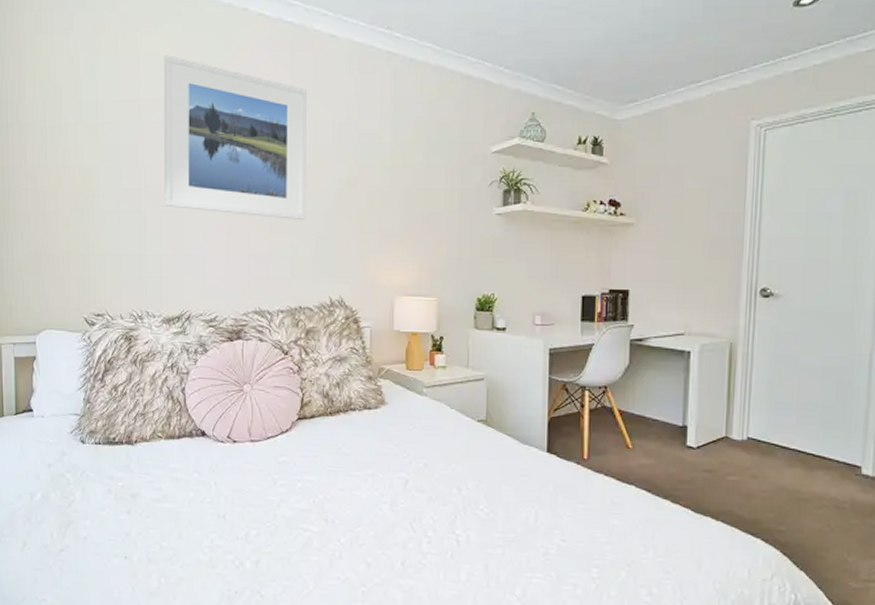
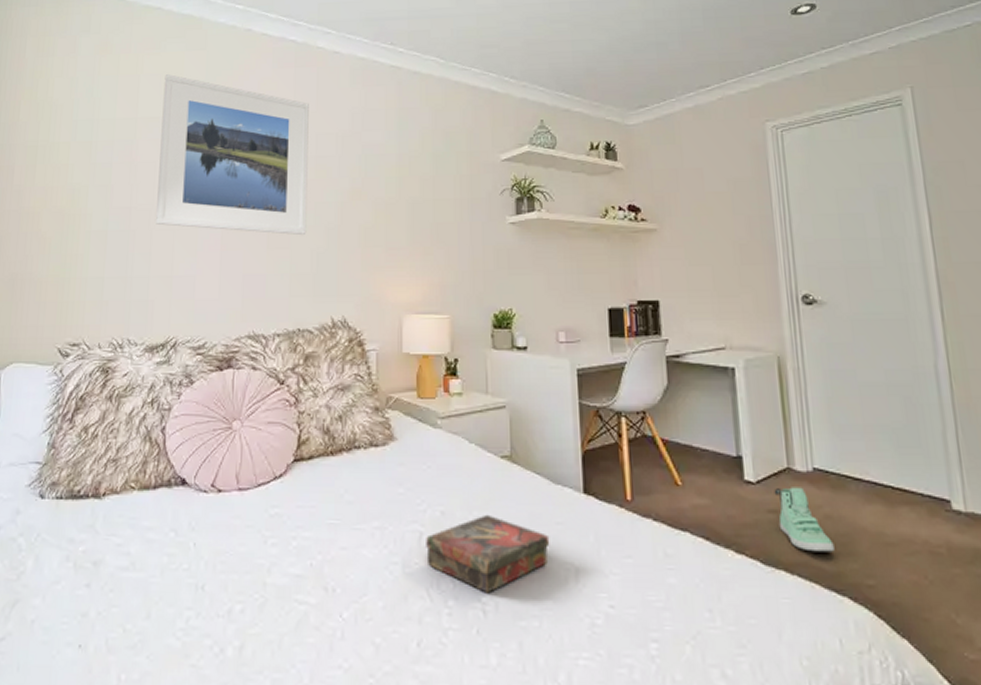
book: none [410,466,516,528] -> present [426,514,550,594]
sneaker: none [711,452,756,504] -> present [774,487,835,552]

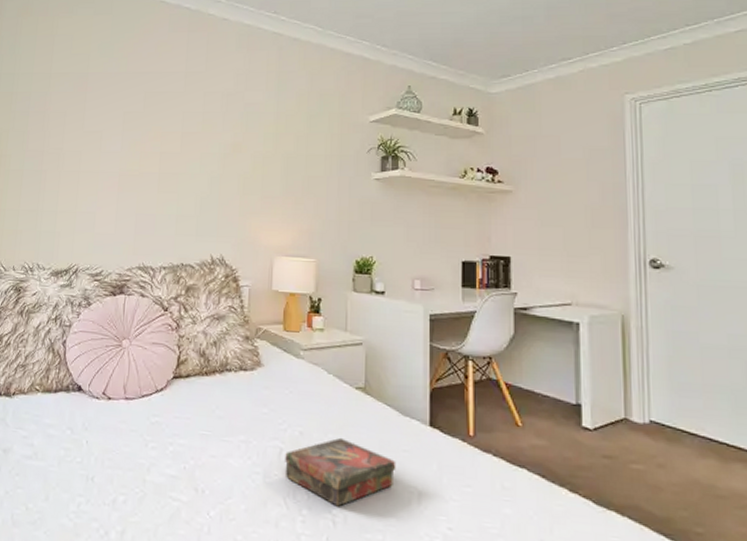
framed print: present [156,74,309,236] -> none [64,35,199,182]
sneaker: present [774,487,835,552] -> none [610,436,666,499]

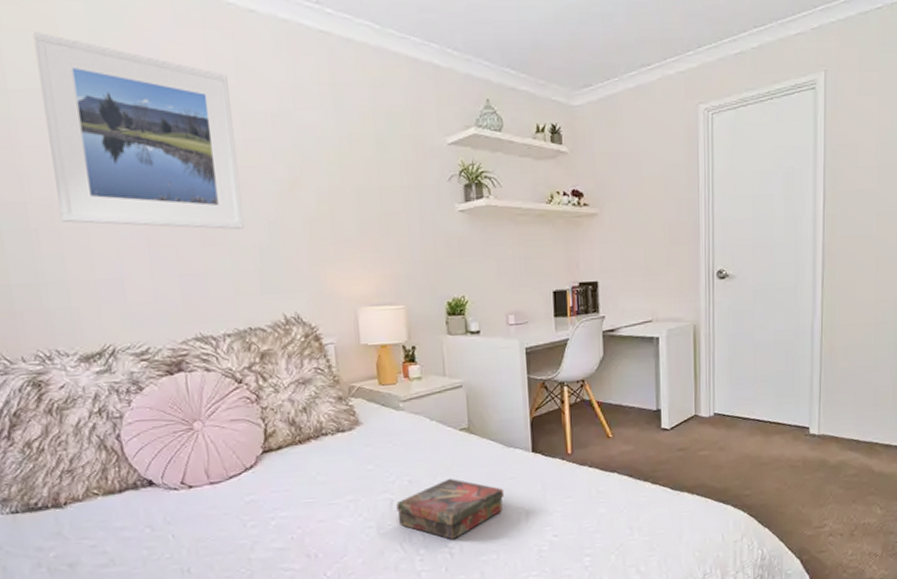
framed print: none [64,35,199,182] -> present [33,32,245,230]

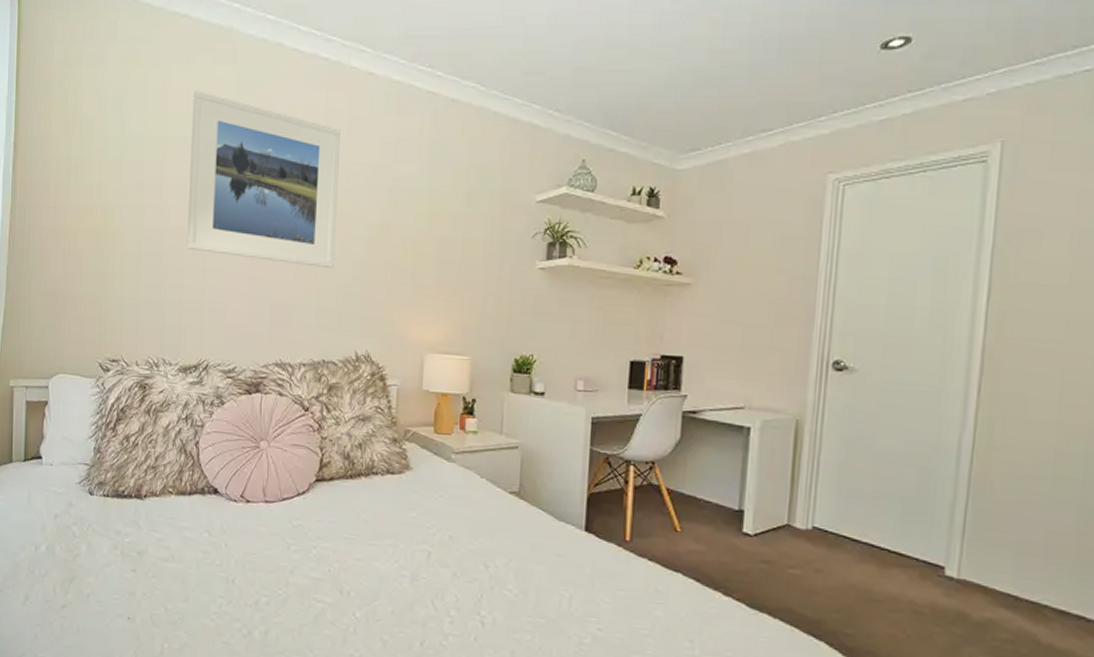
book: present [396,478,505,540] -> none [433,541,549,609]

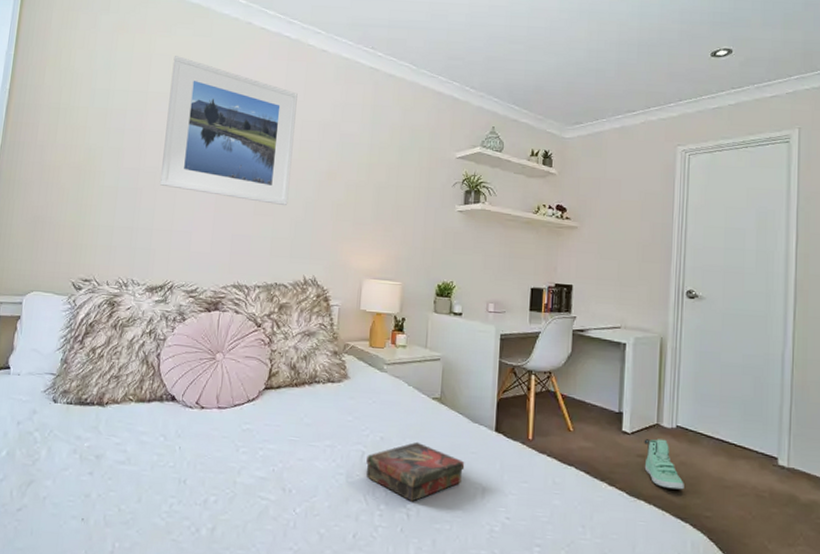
book: none [433,541,549,609] -> present [365,441,465,502]
sneaker: none [769,542,820,603] -> present [644,439,684,490]

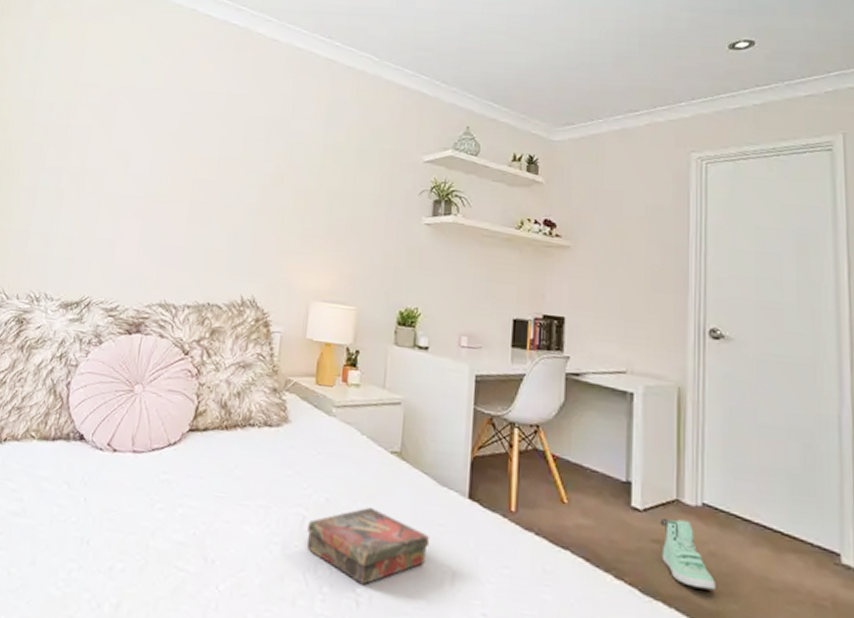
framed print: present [160,56,298,206] -> none [84,44,243,214]

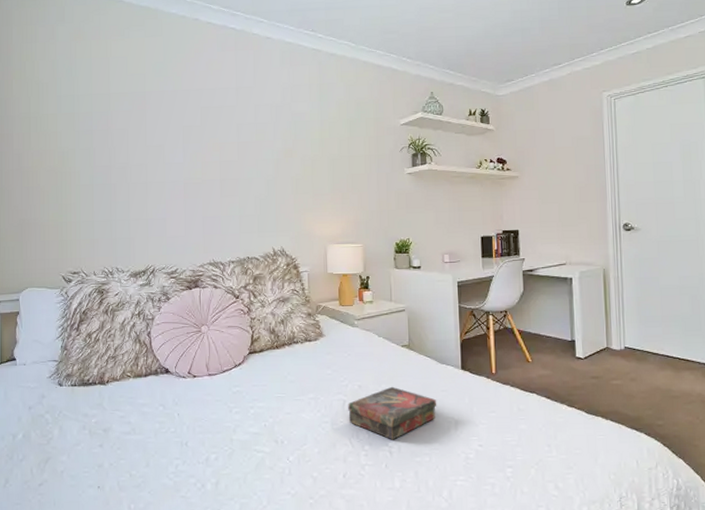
sneaker: present [660,519,716,590] -> none [596,360,636,404]

